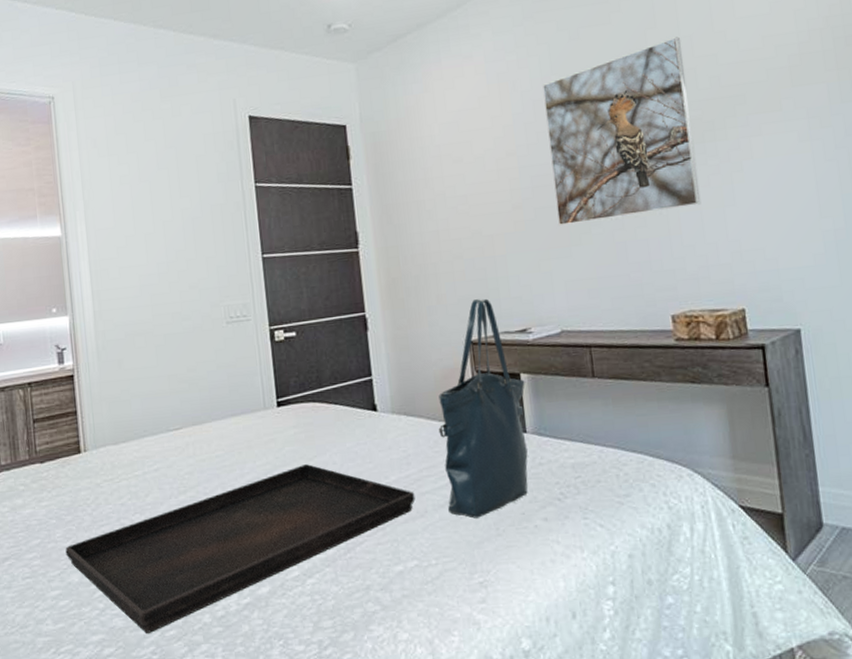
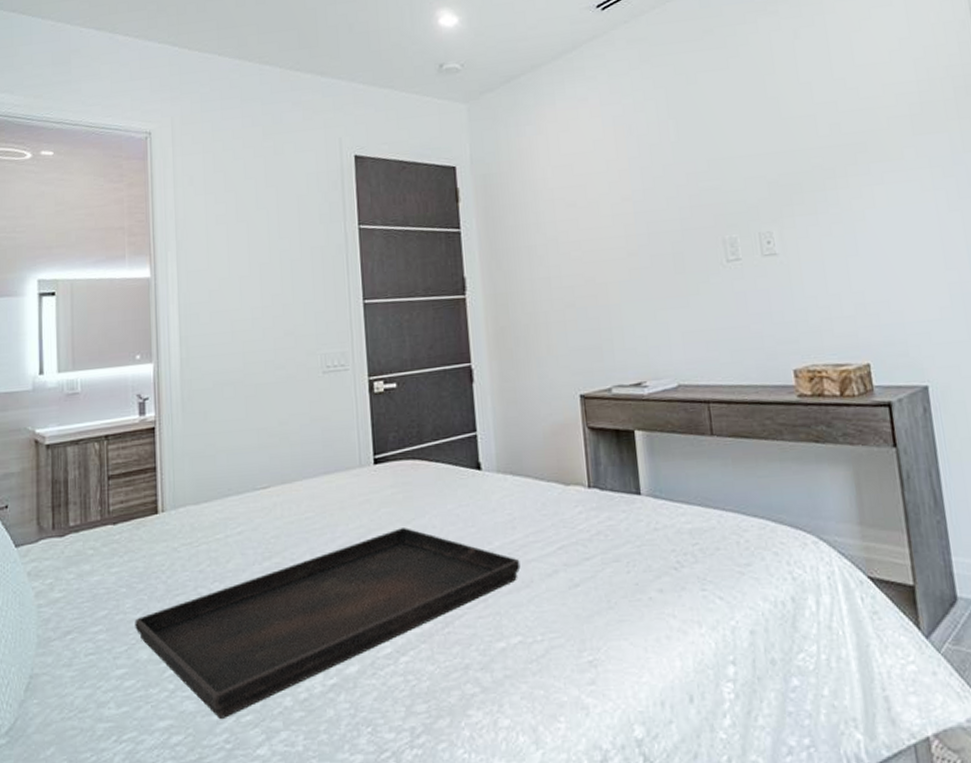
tote bag: present [438,298,528,519] -> none [547,349,642,589]
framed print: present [541,36,701,226] -> none [658,83,823,275]

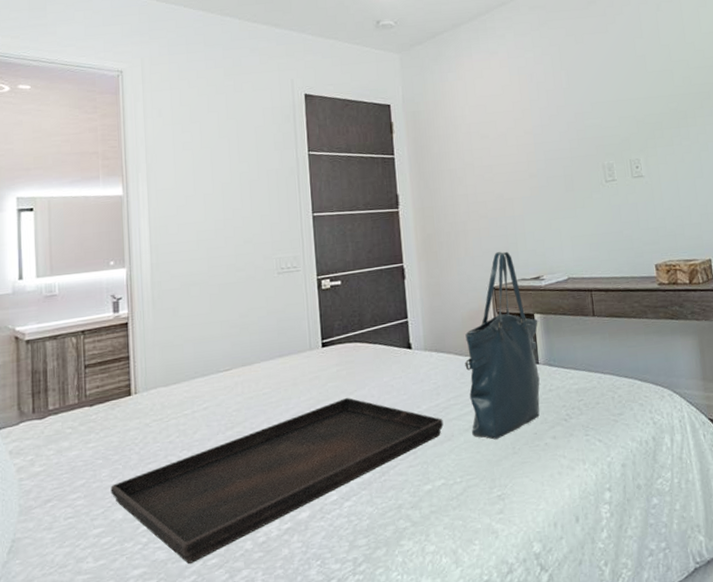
tote bag: none [547,349,642,589] -> present [464,251,540,440]

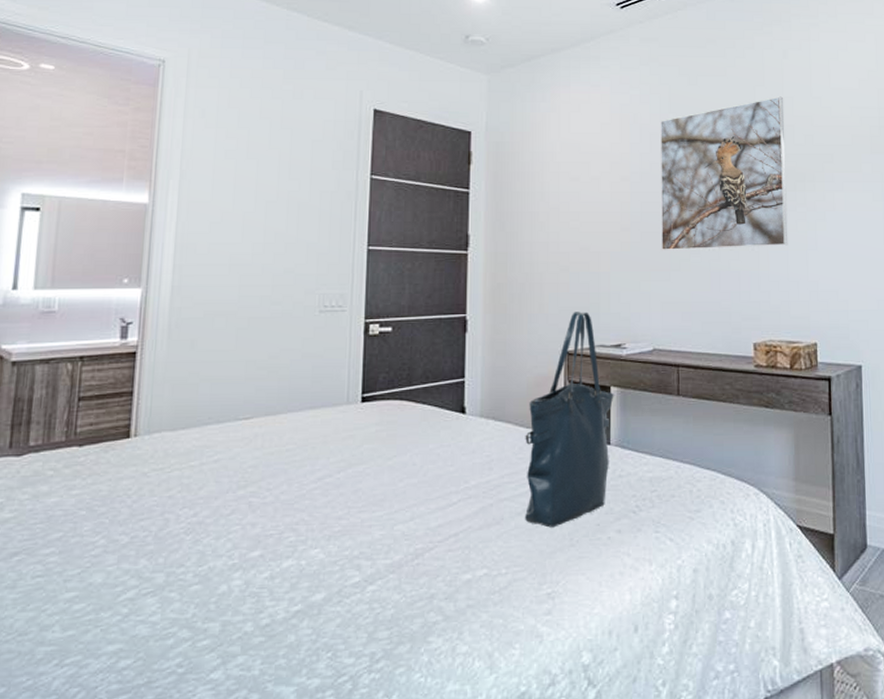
serving tray: present [110,398,444,564] -> none [91,464,493,643]
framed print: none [553,45,677,192] -> present [659,96,788,251]

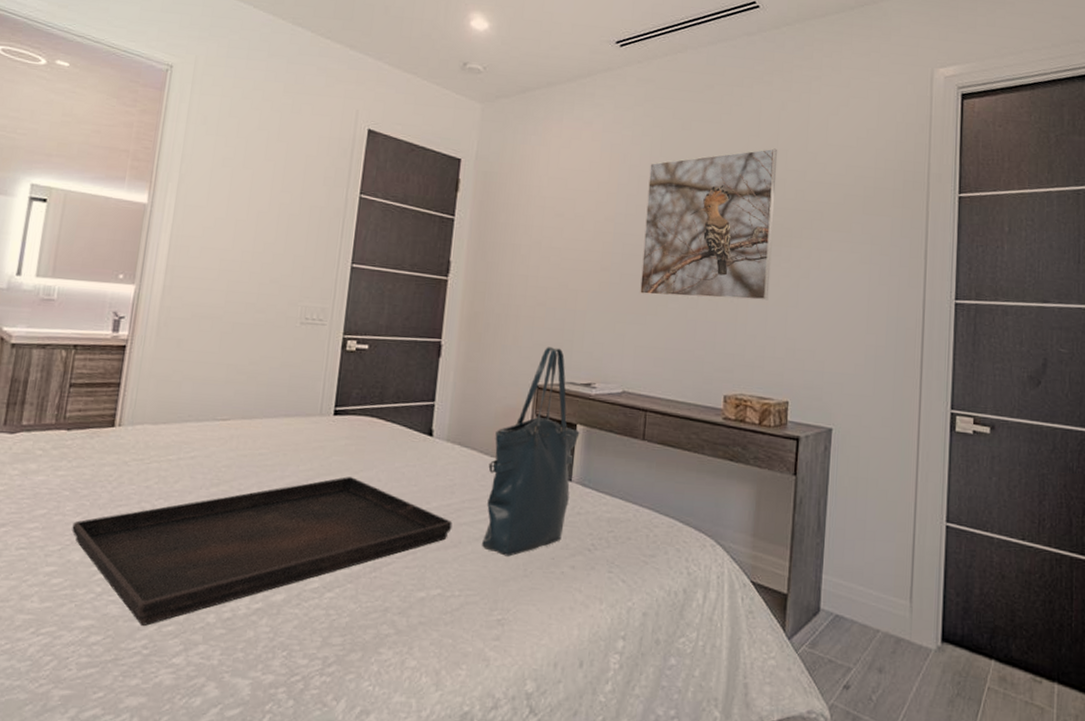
serving tray: none [91,464,493,643] -> present [72,477,453,626]

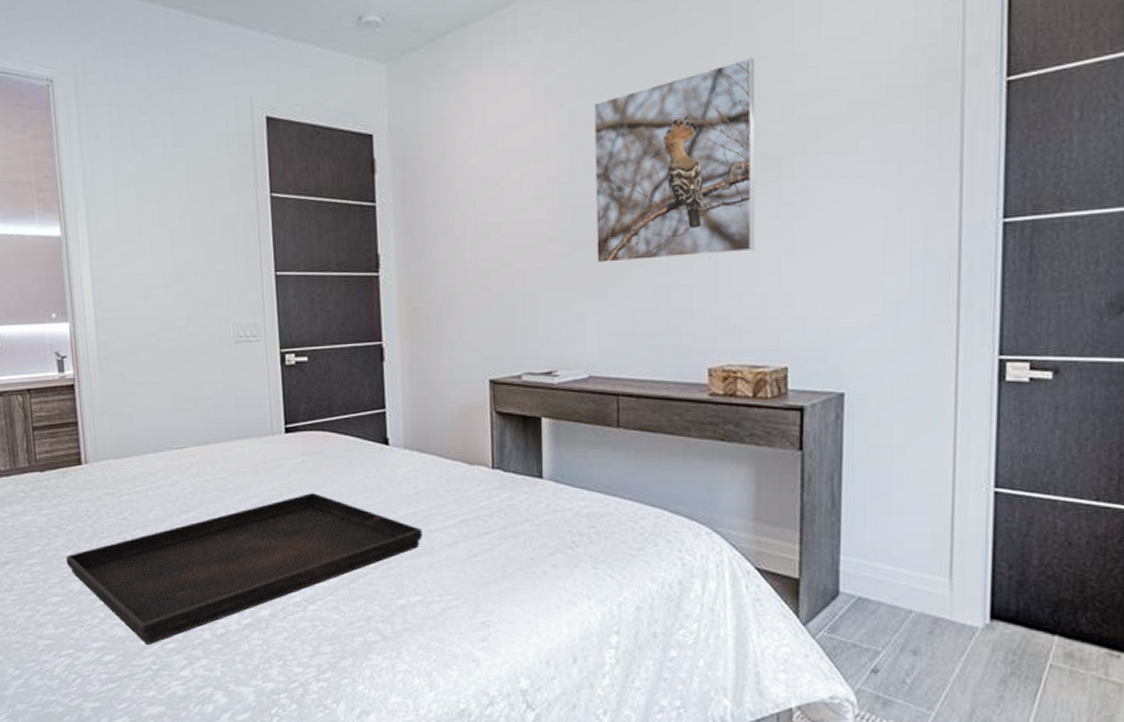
tote bag: present [481,347,580,557] -> none [451,336,546,560]

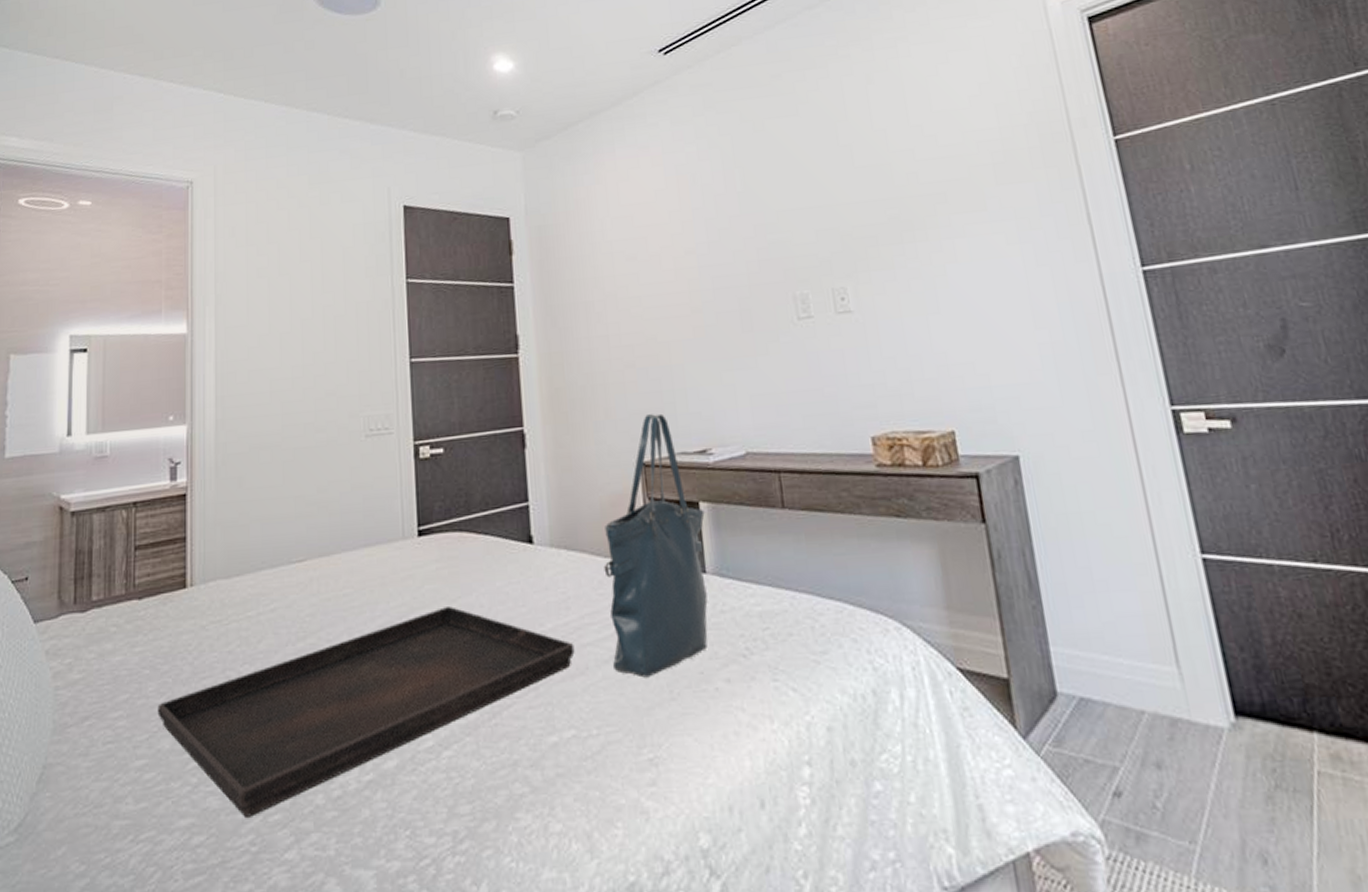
tote bag: none [451,336,546,560] -> present [604,413,708,678]
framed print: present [593,57,755,264] -> none [724,130,902,333]

